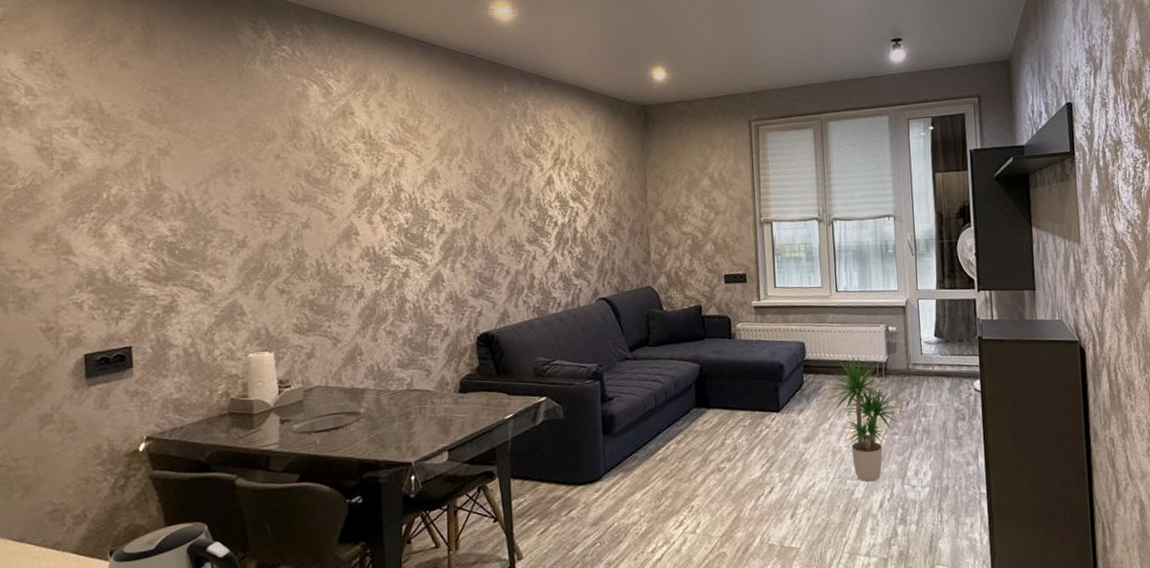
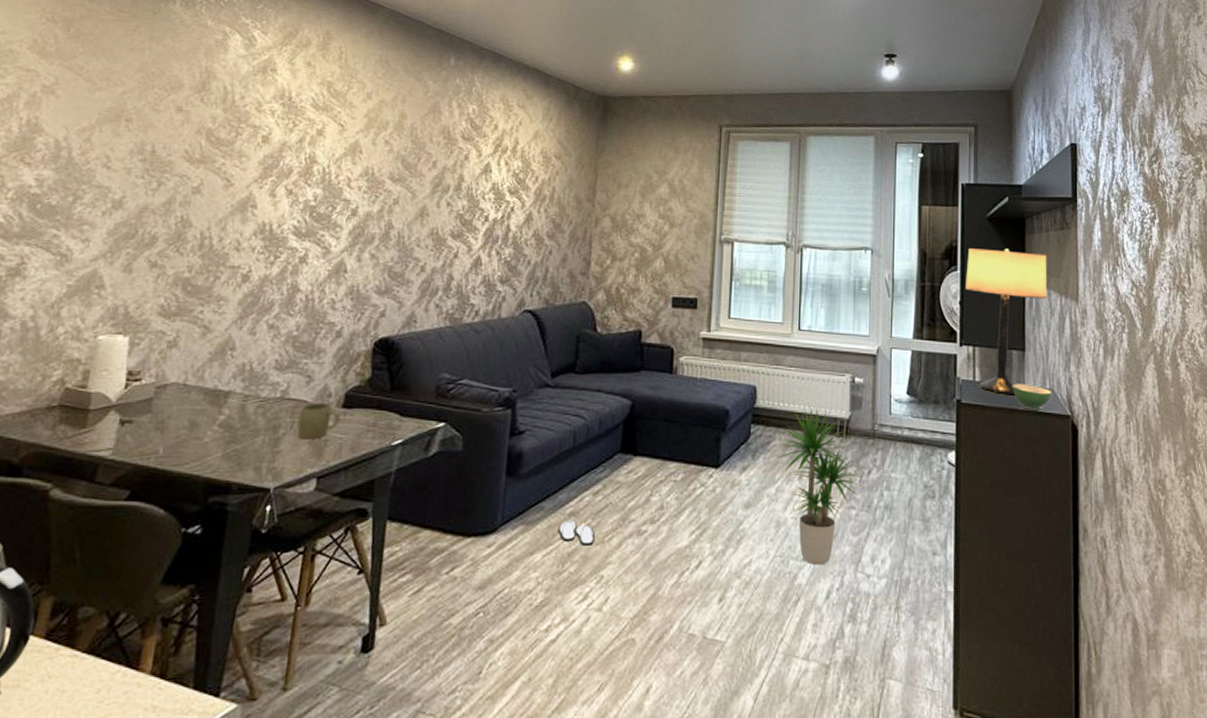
plate: present [291,411,363,434] -> none [131,417,222,441]
mug: none [424,390,459,421] -> present [297,402,340,439]
slippers: none [651,464,683,484] -> present [557,520,595,546]
table lamp: none [979,203,1052,329] -> present [965,247,1047,396]
bowl: none [1026,318,1062,340] -> present [1012,383,1052,411]

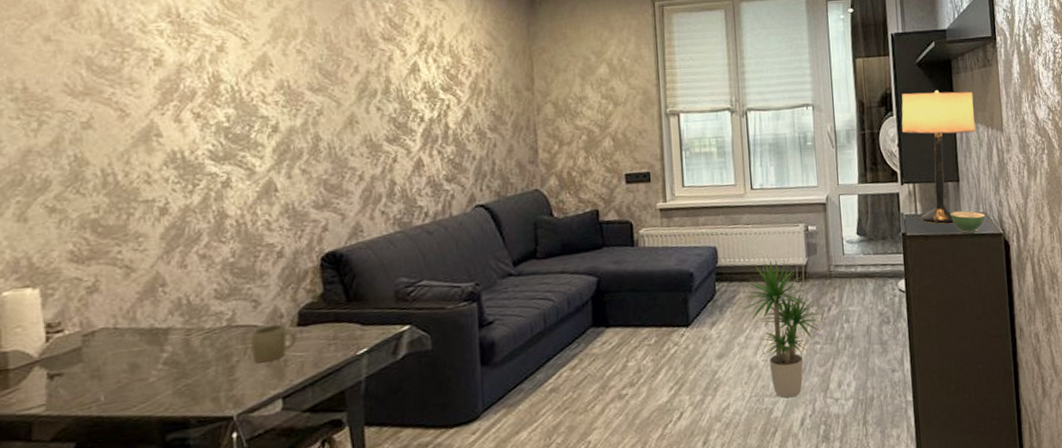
slippers: present [557,520,595,546] -> none [540,396,578,417]

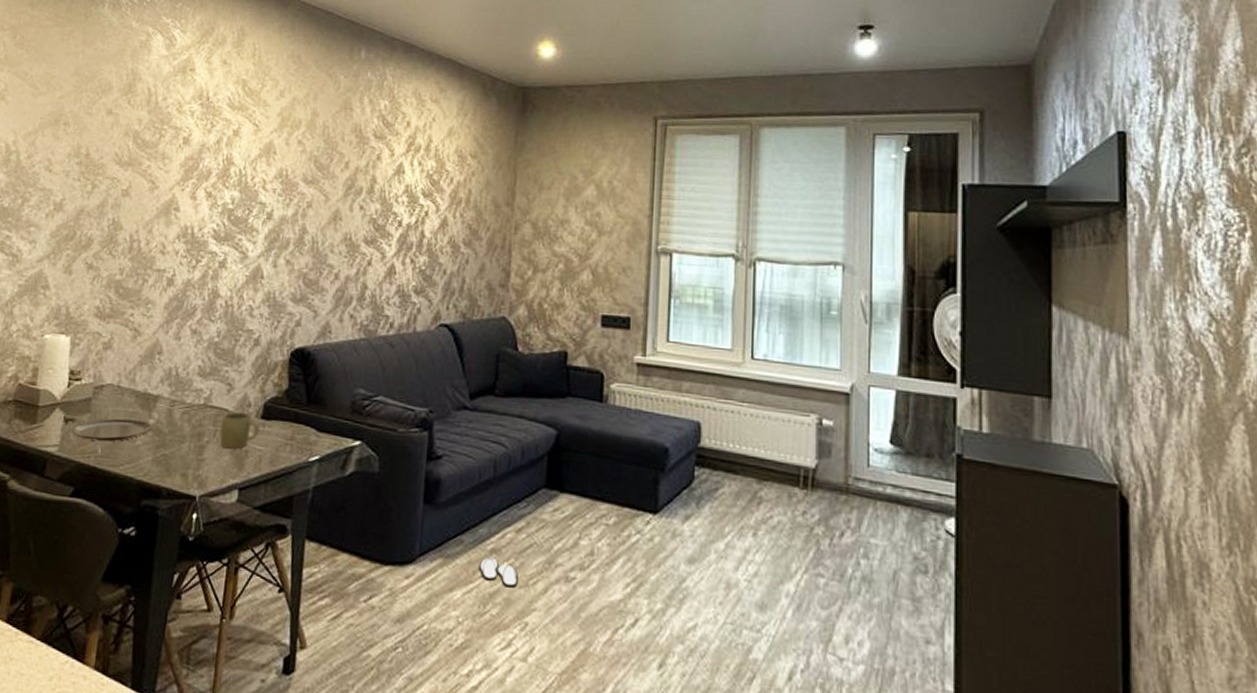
plate: none [63,356,167,391] -> present [73,418,152,442]
slippers: none [540,396,578,417] -> present [478,557,518,588]
potted plant: present [742,258,825,399] -> none [725,452,835,640]
table lamp: present [901,90,975,224] -> none [967,264,1083,454]
bowl: present [950,210,986,234] -> none [1033,438,1091,476]

